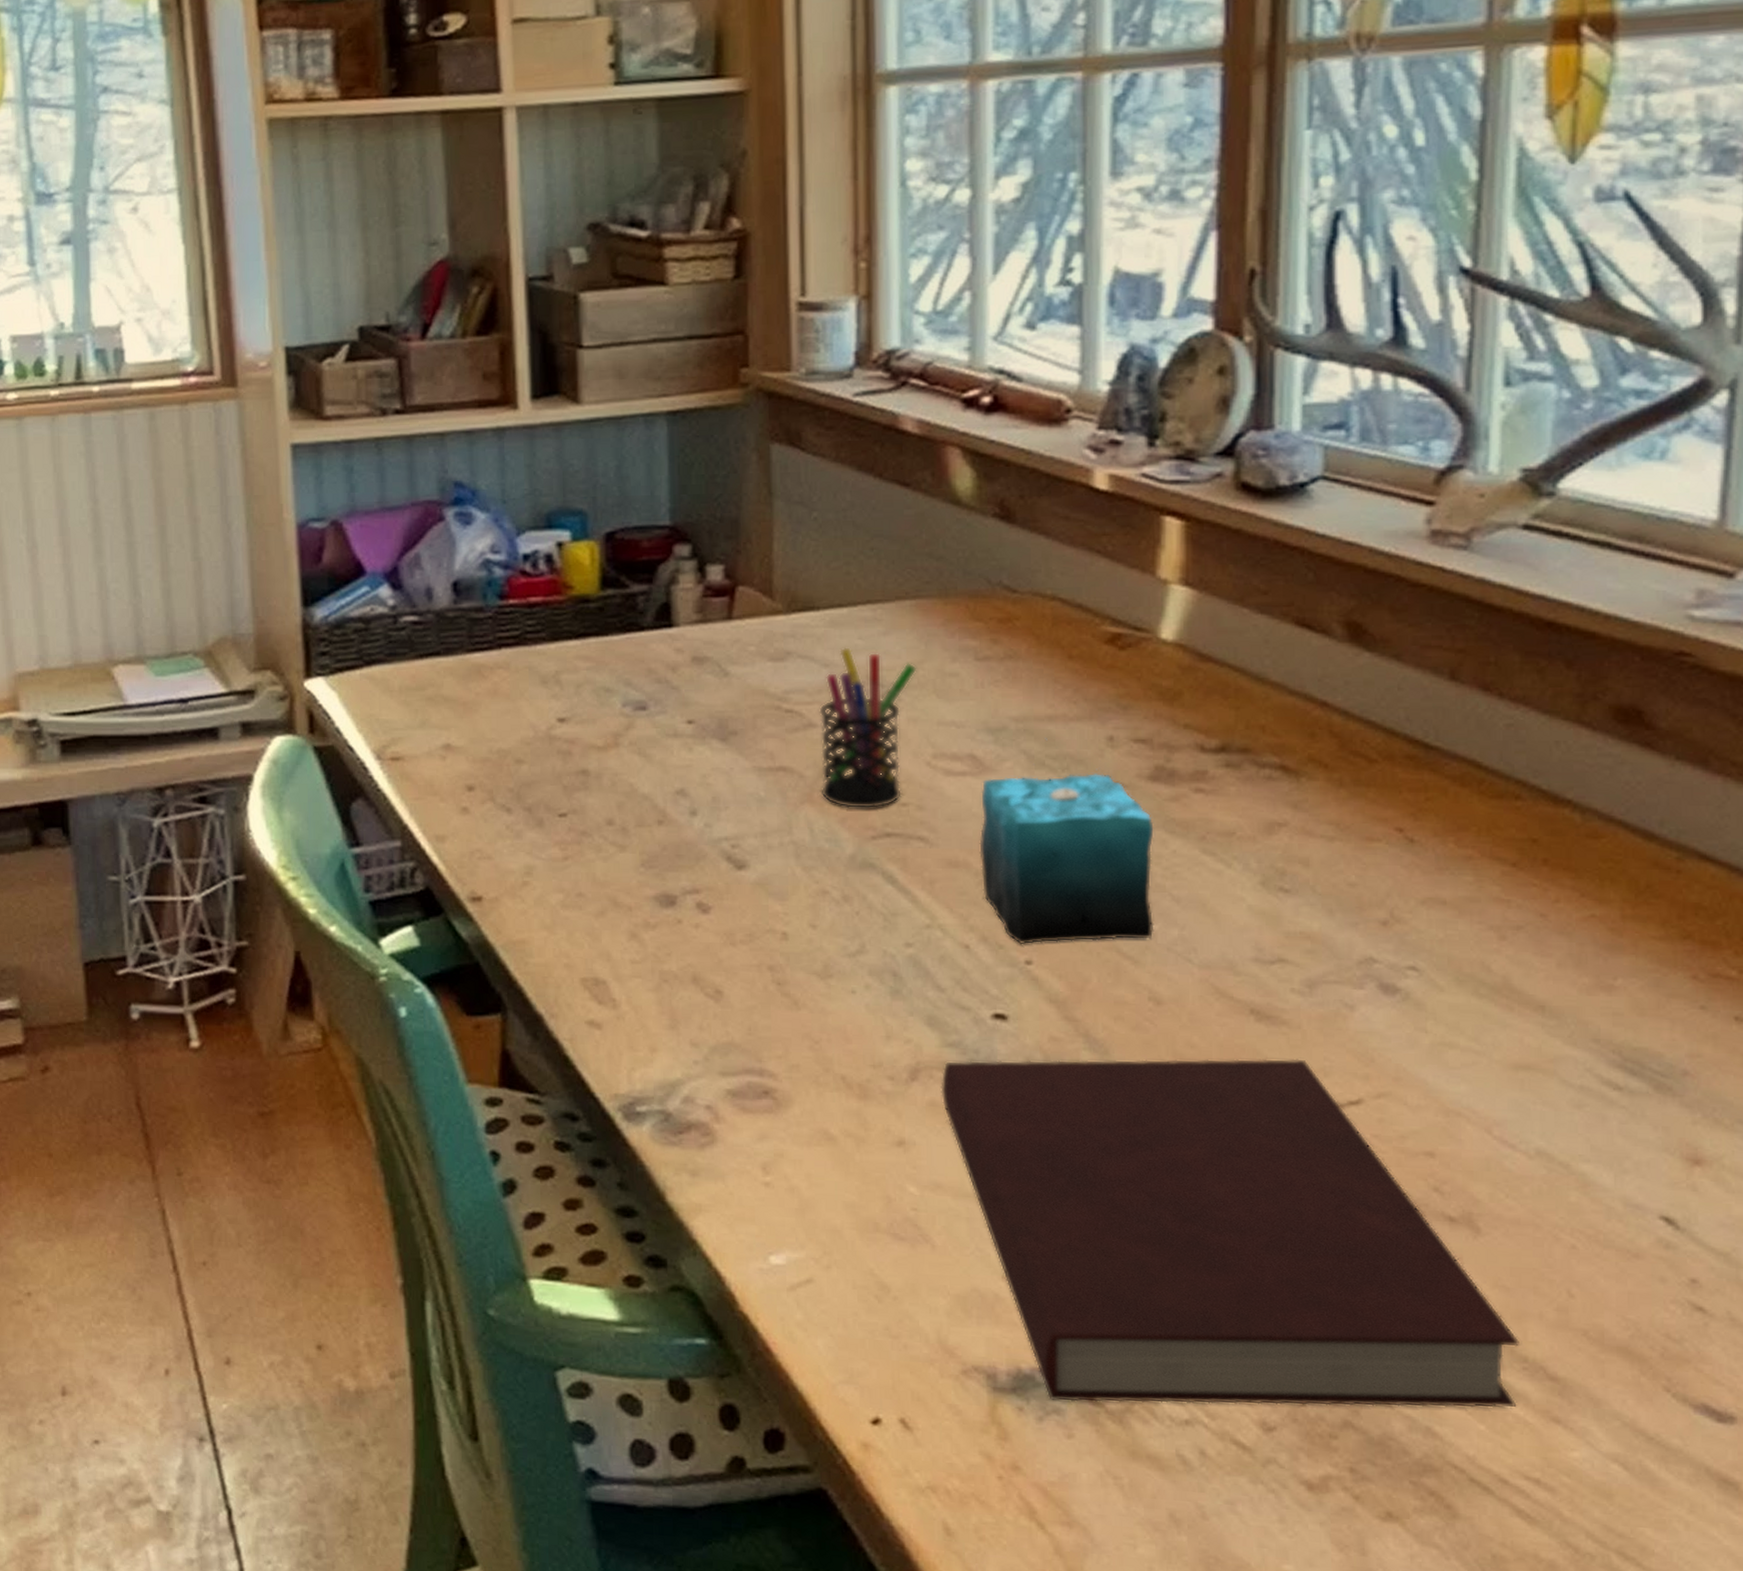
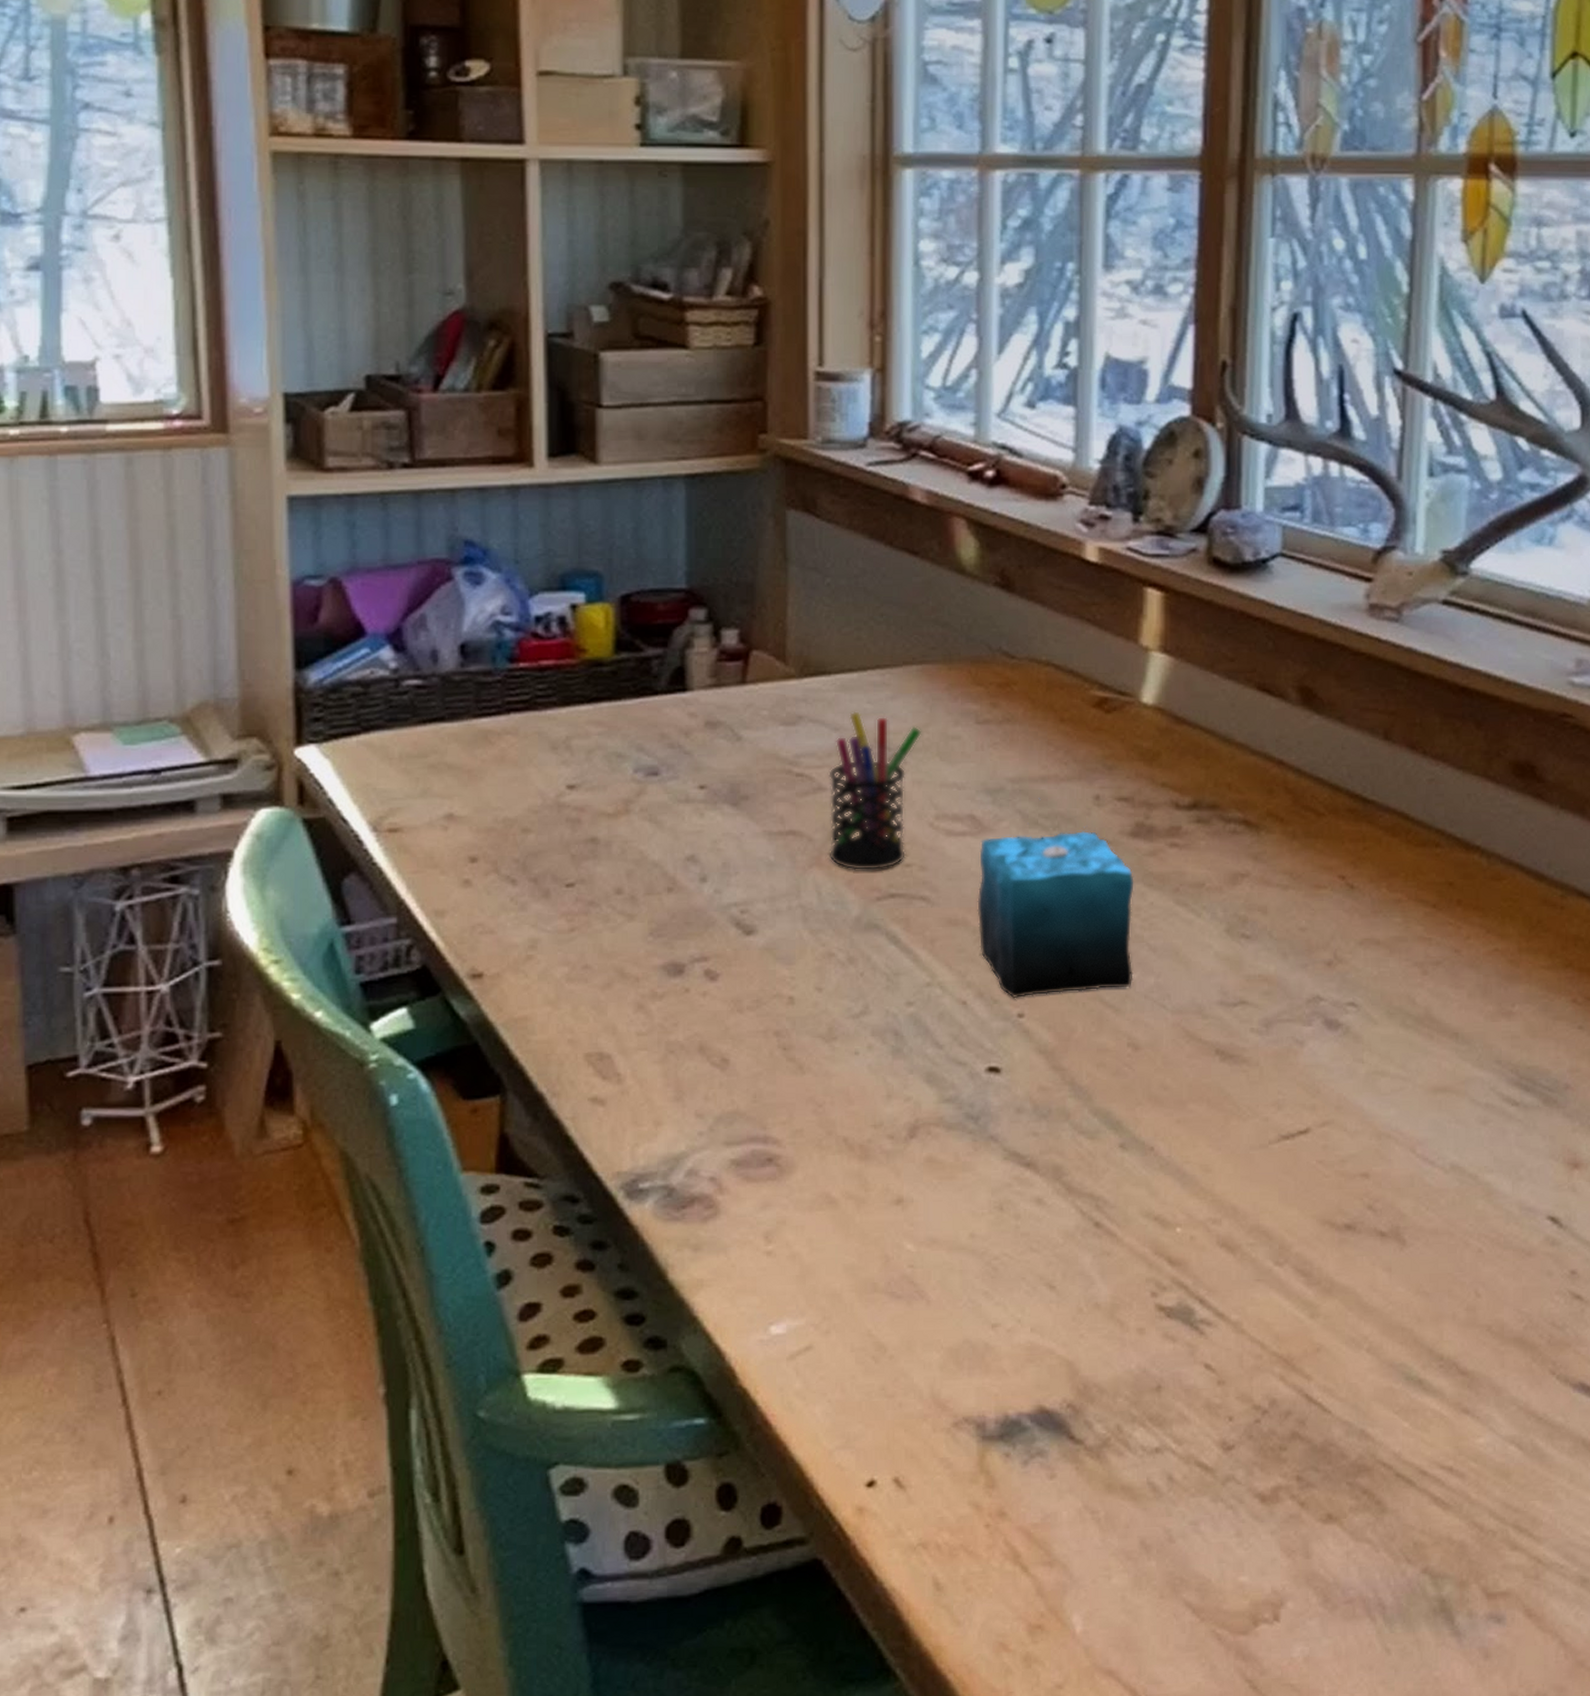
notebook: present [941,1059,1519,1408] -> none [938,1094,1437,1444]

